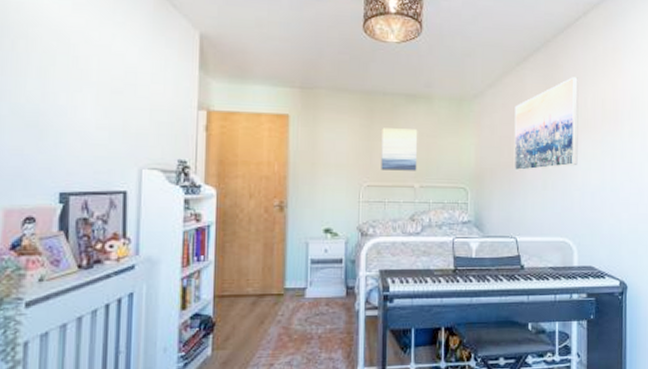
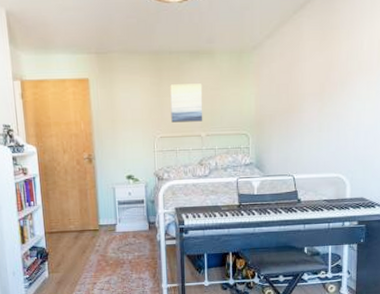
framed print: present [513,77,579,171] -> none [291,20,355,116]

